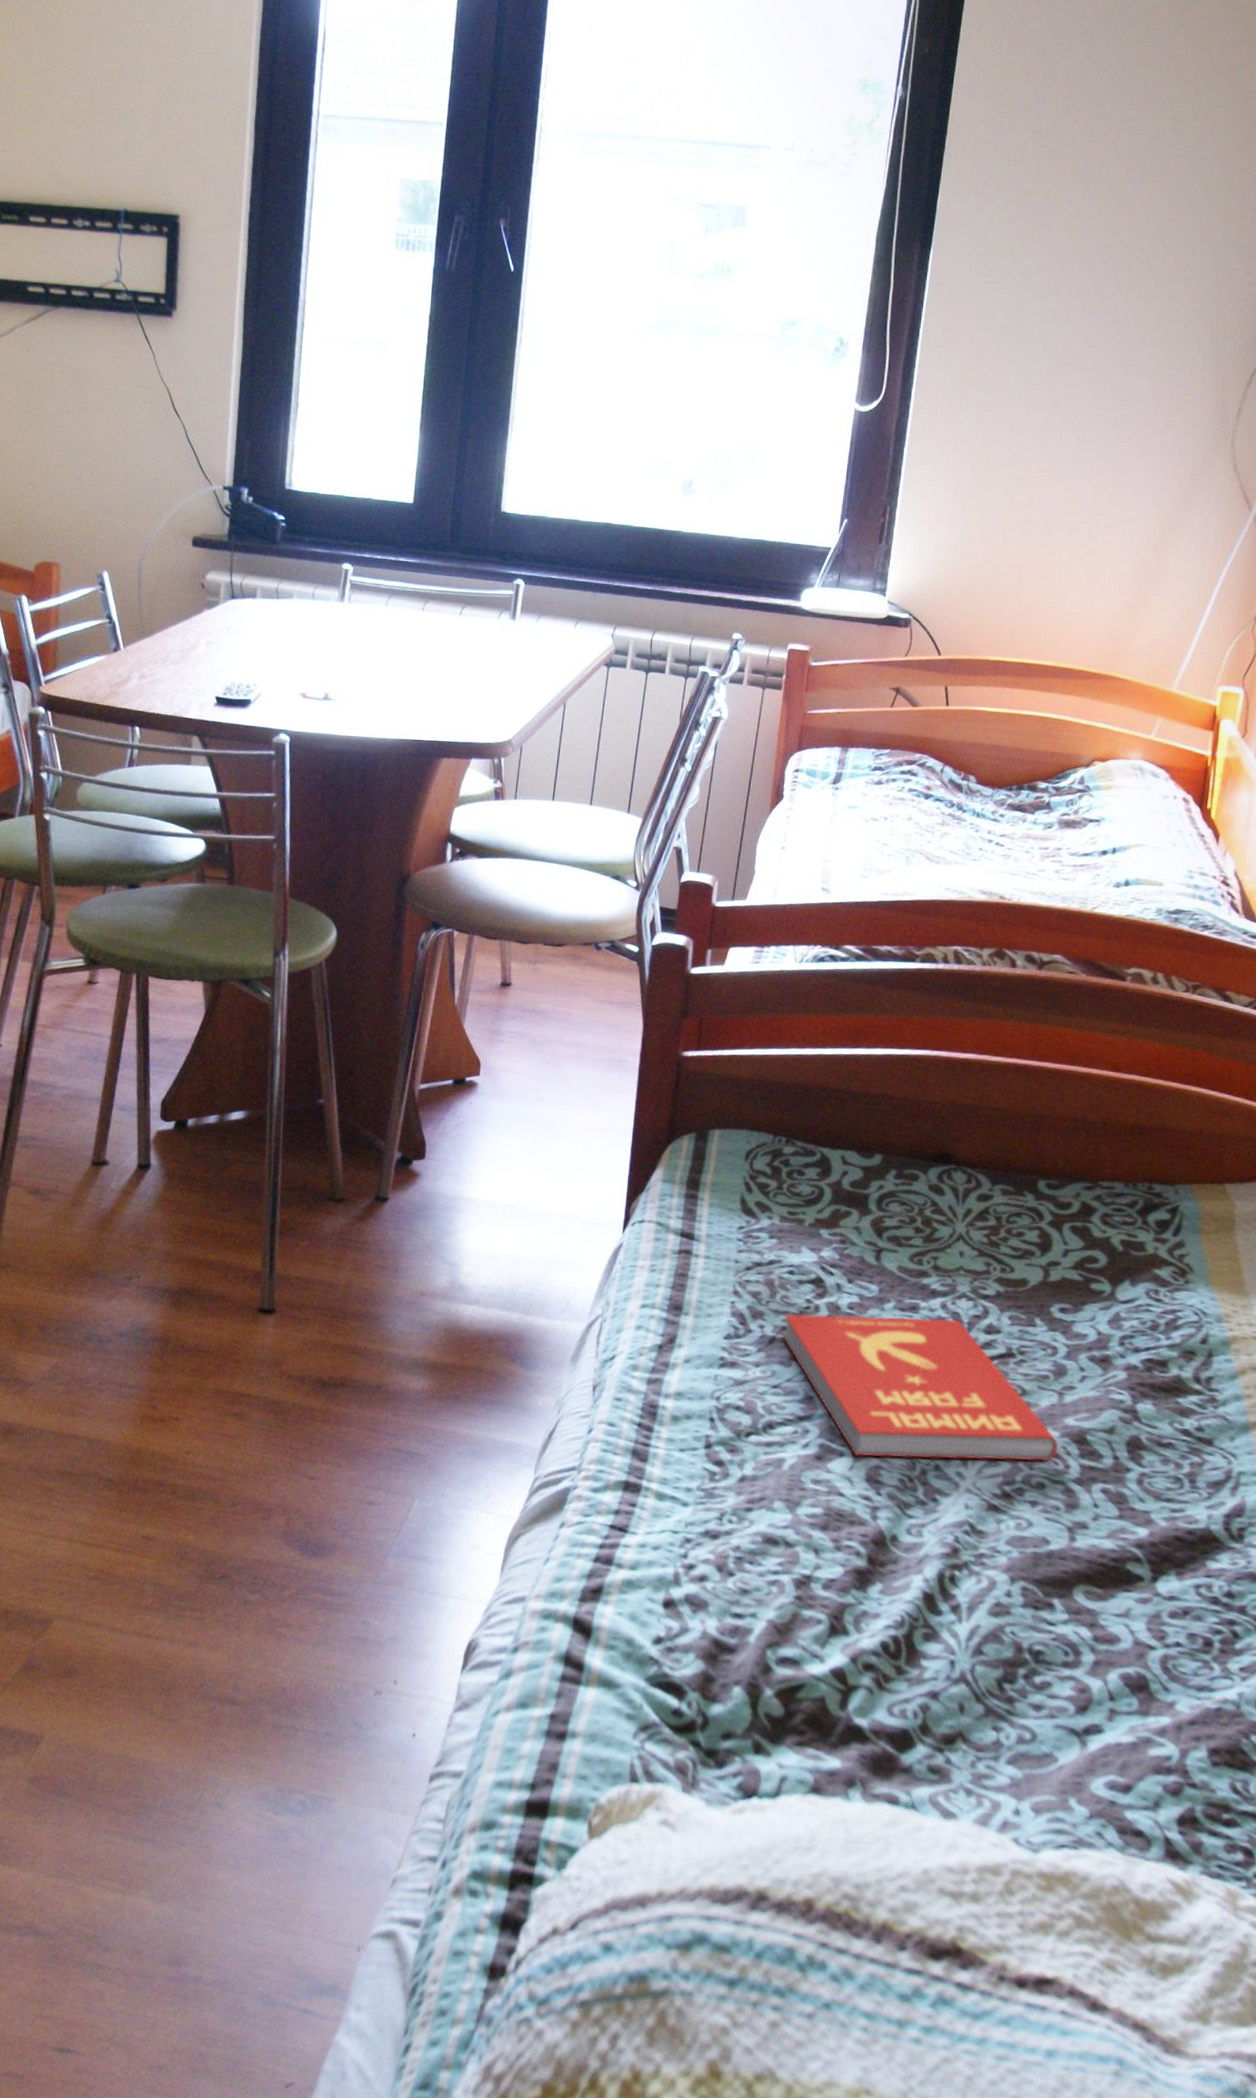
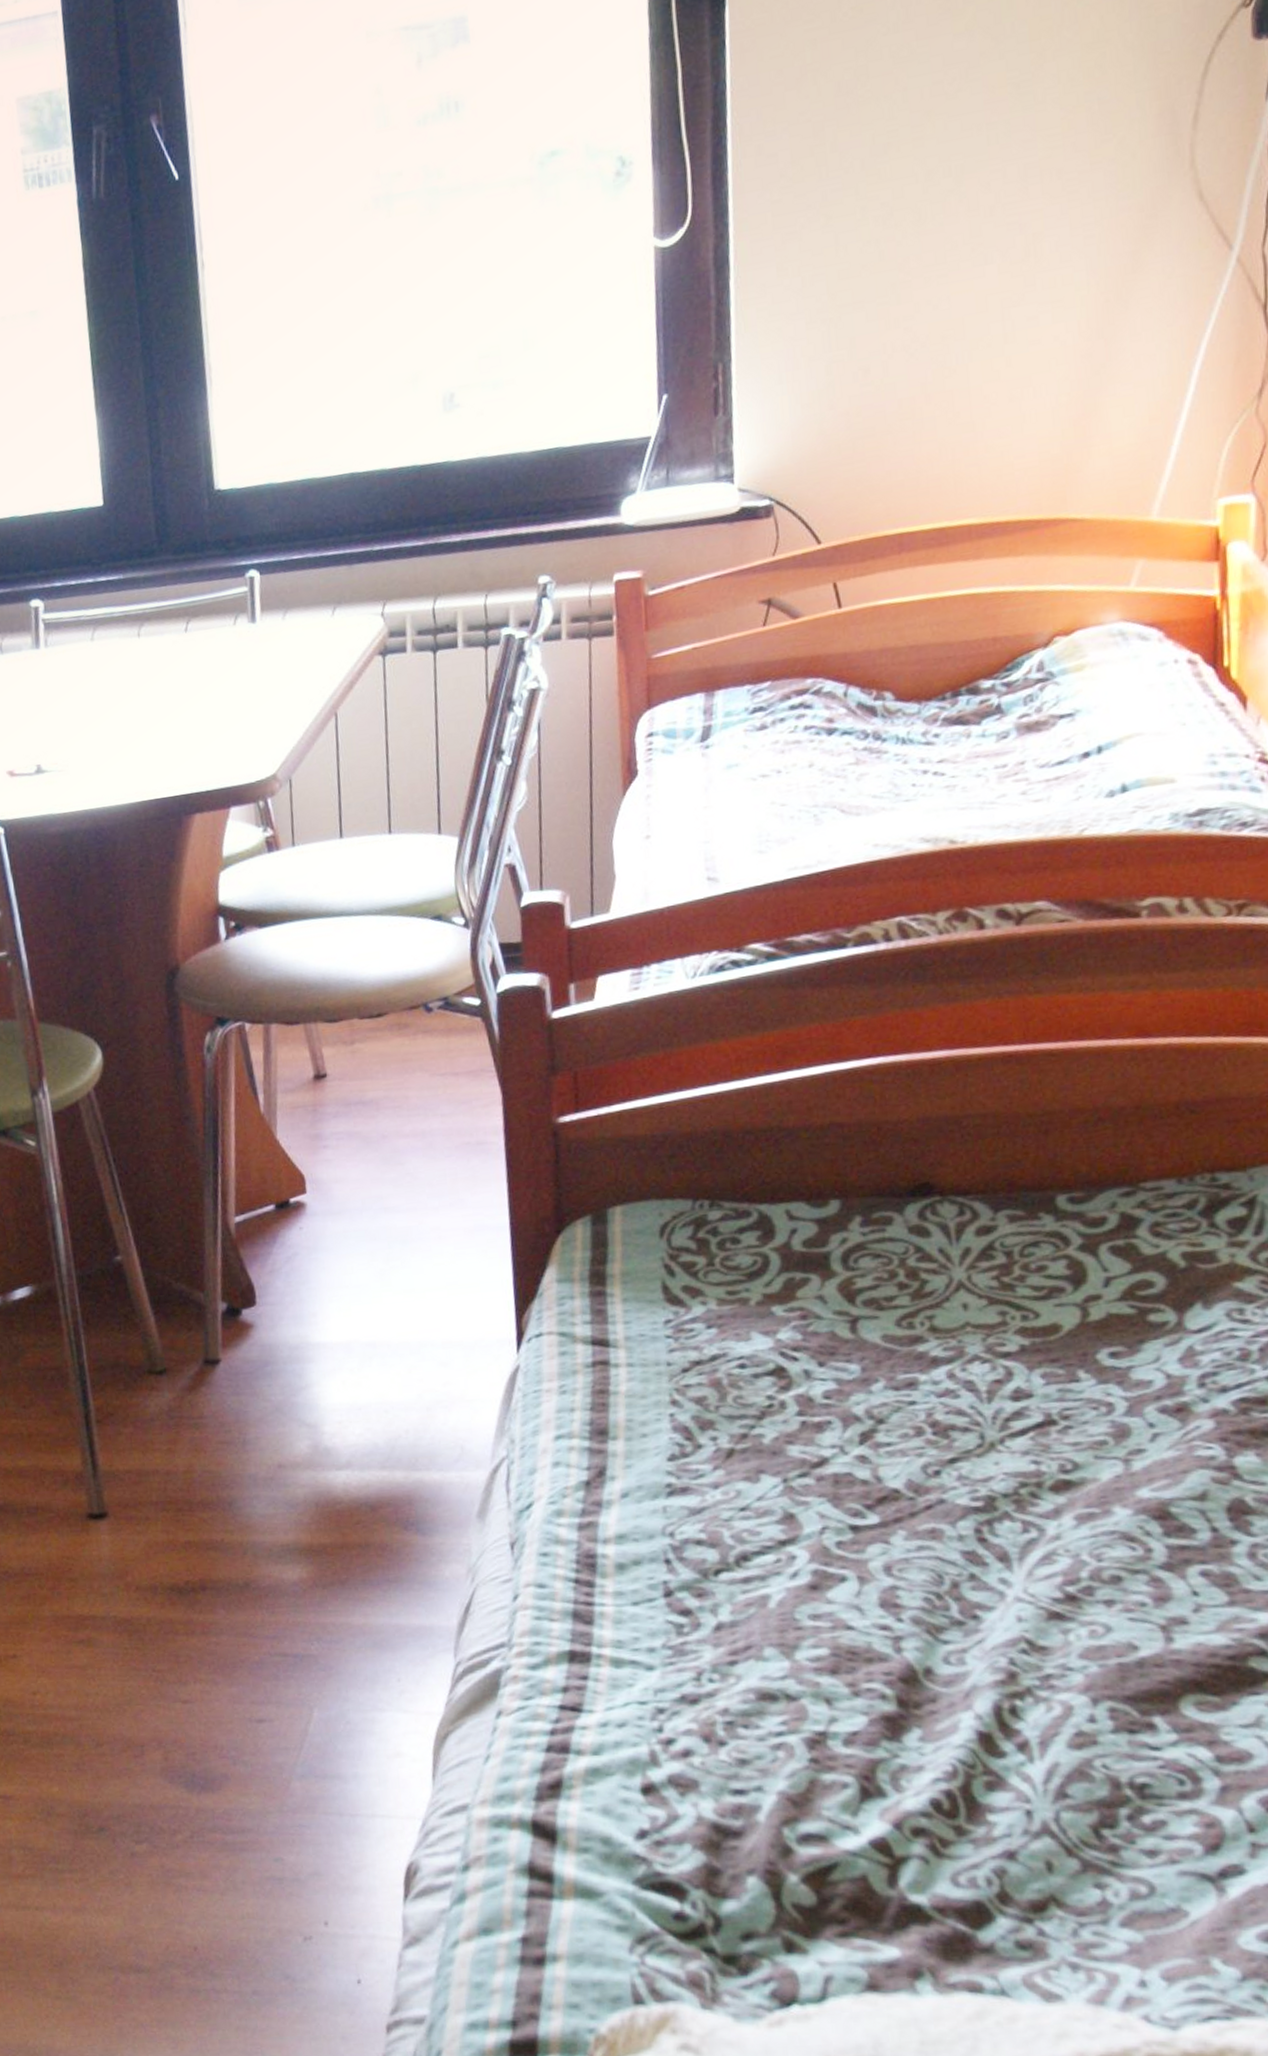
book: present [781,1314,1059,1461] -> none [741,1389,1134,1578]

